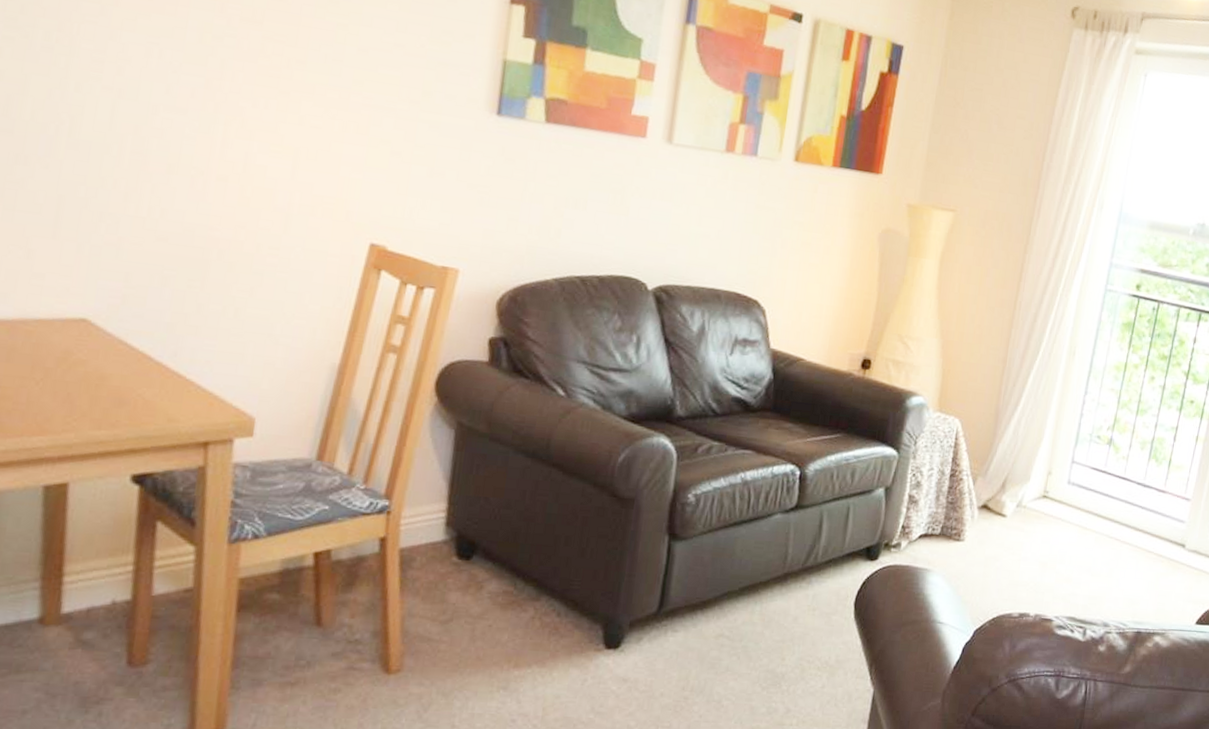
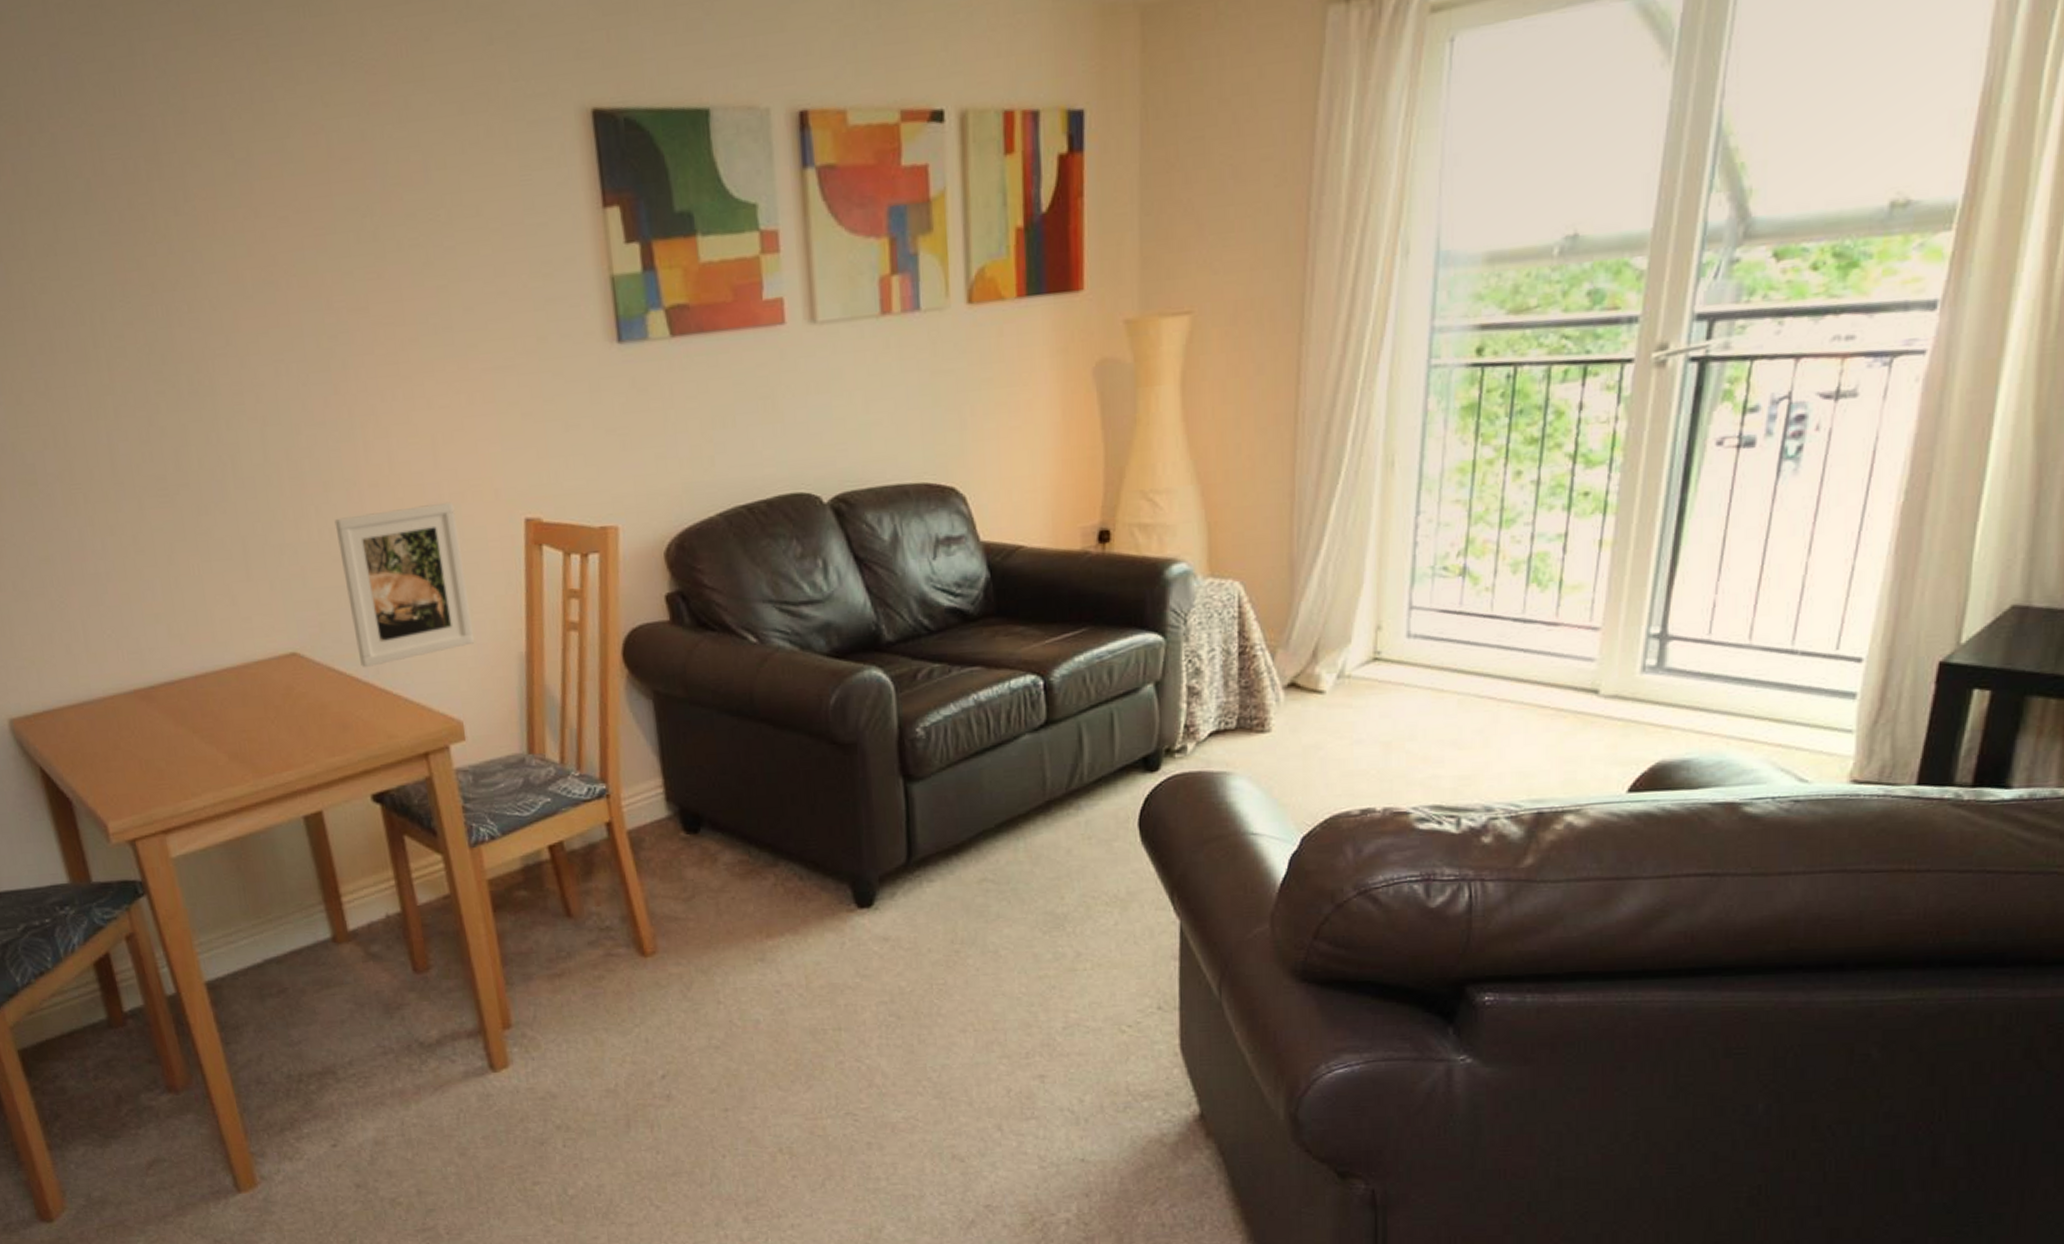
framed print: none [158,200,302,348] -> present [334,501,475,667]

